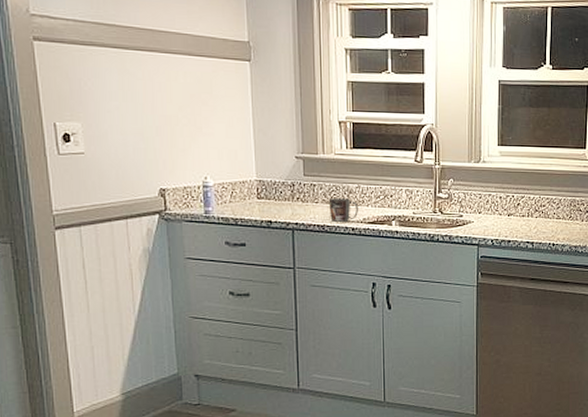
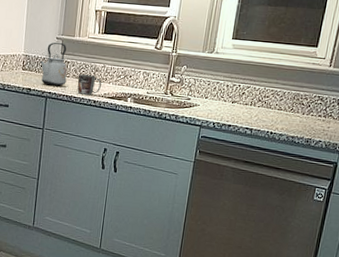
kettle: none [278,162,315,215] -> present [39,42,67,87]

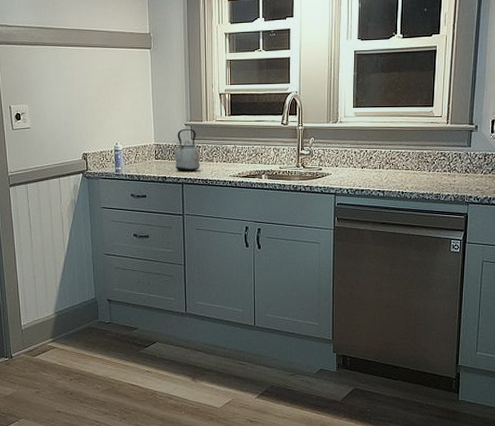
mug: present [77,74,102,95] -> none [211,157,234,176]

